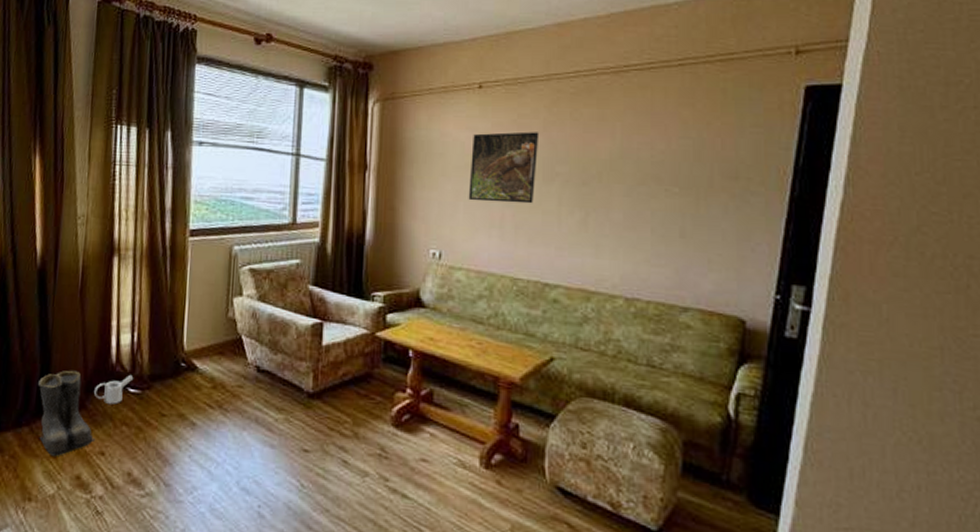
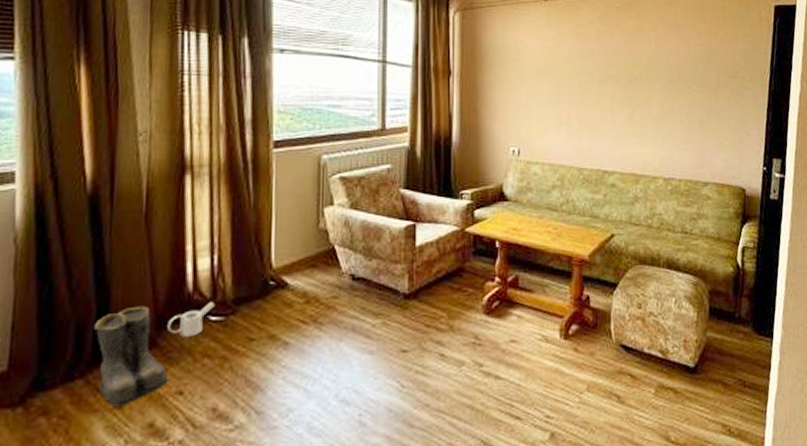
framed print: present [468,131,540,204] -> none [540,40,595,103]

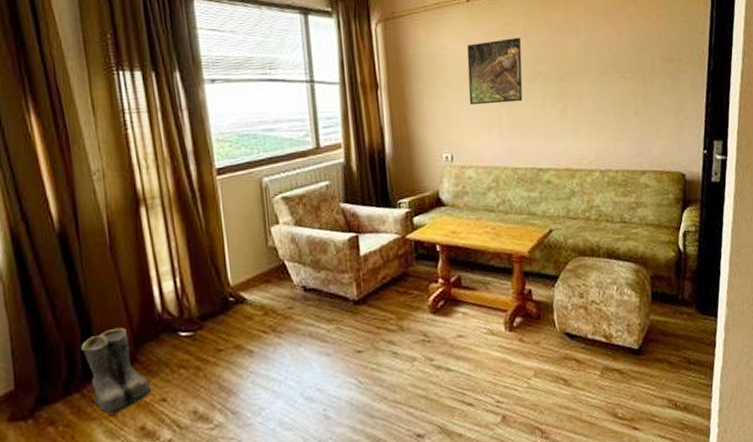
watering can: present [168,301,216,337] -> none [144,319,184,352]
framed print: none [540,40,595,103] -> present [467,37,523,106]

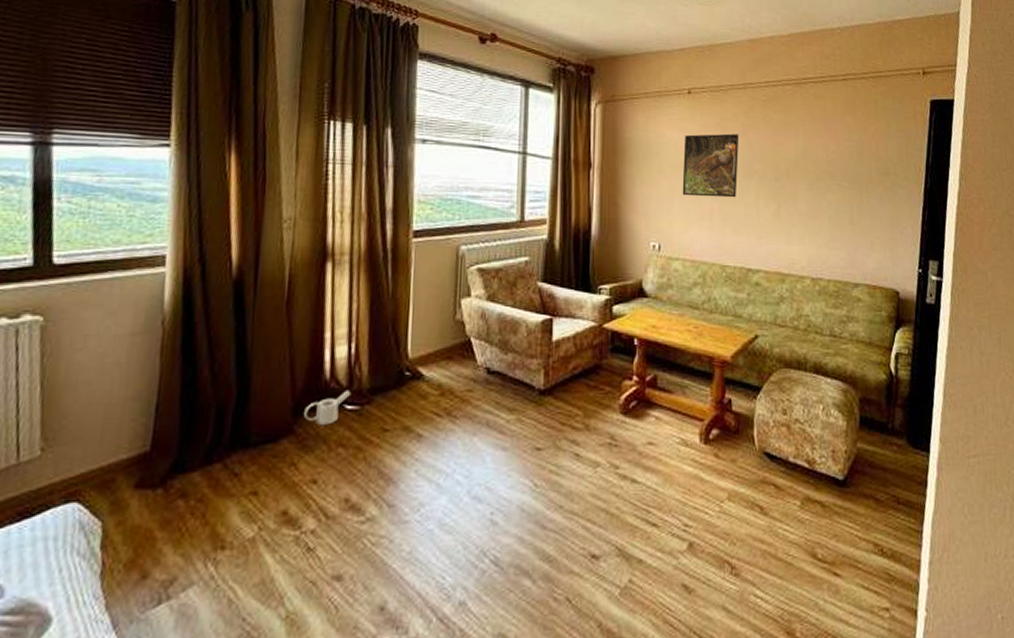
boots: present [81,327,154,415] -> none [234,392,305,494]
watering can: none [144,319,184,352] -> present [304,389,352,425]

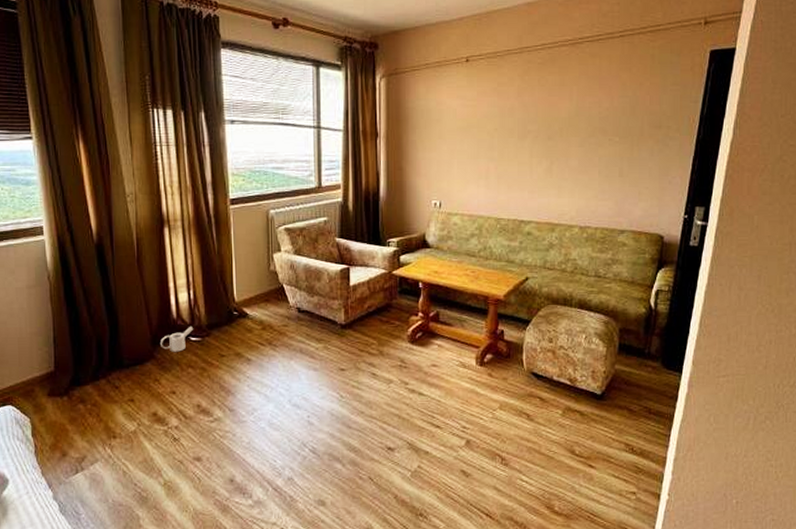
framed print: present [682,133,740,198] -> none [461,97,515,158]

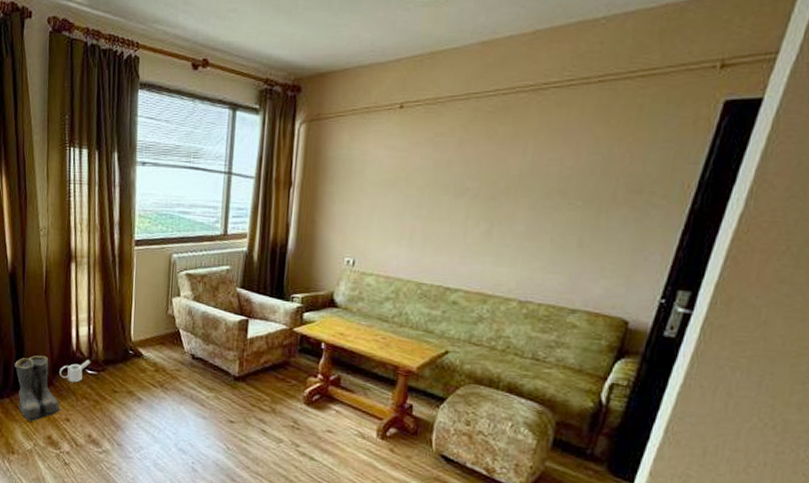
boots: none [109,328,166,401] -> present [15,355,61,422]

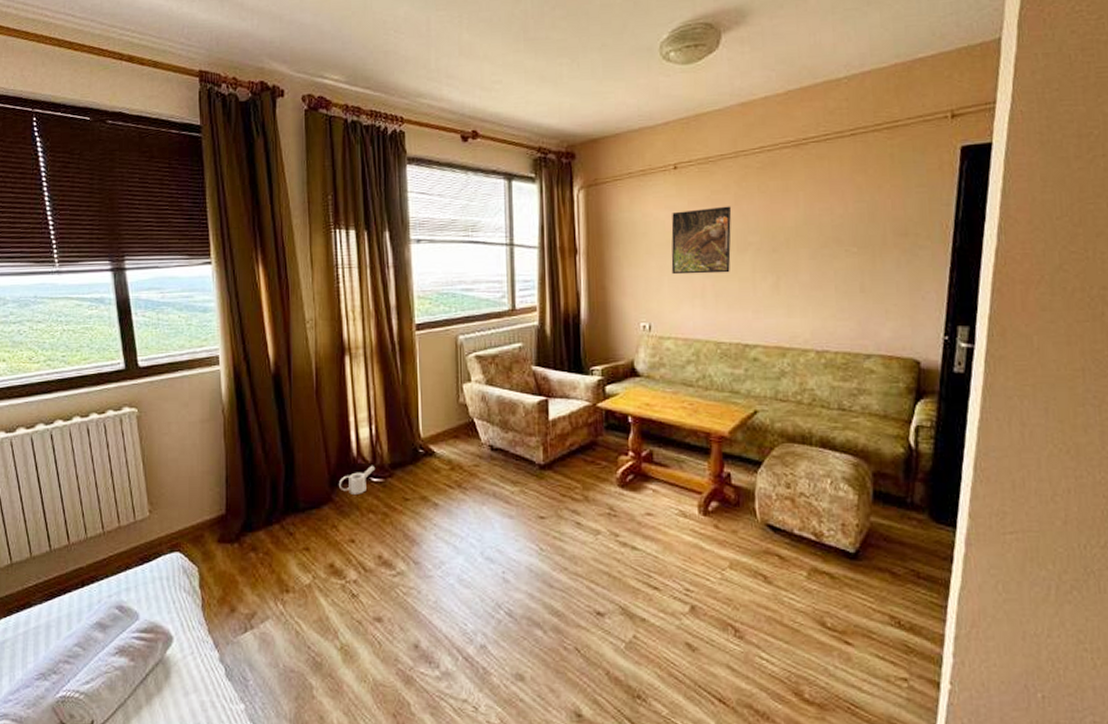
boots: present [15,355,61,422] -> none [284,467,344,549]
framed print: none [382,149,454,217] -> present [671,206,732,275]

